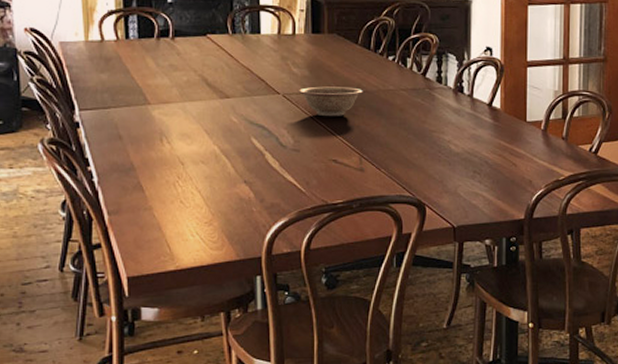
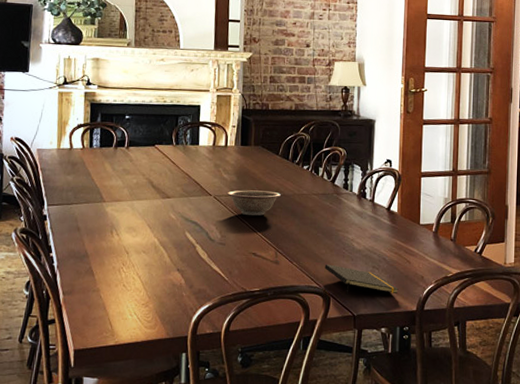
notepad: none [418,170,504,205] -> present [324,264,399,296]

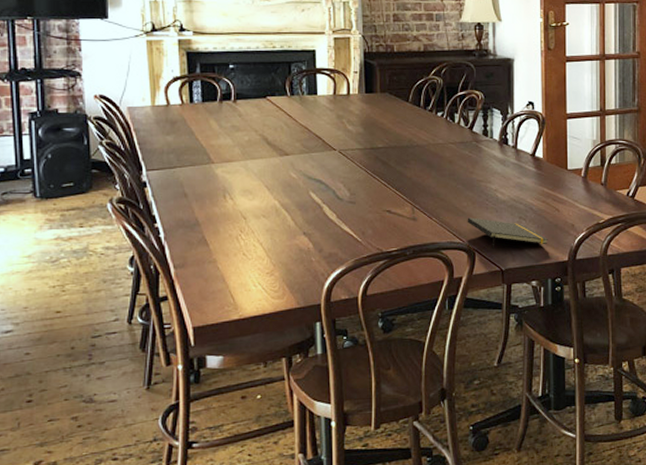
decorative bowl: present [226,190,281,216] -> none [353,142,414,171]

